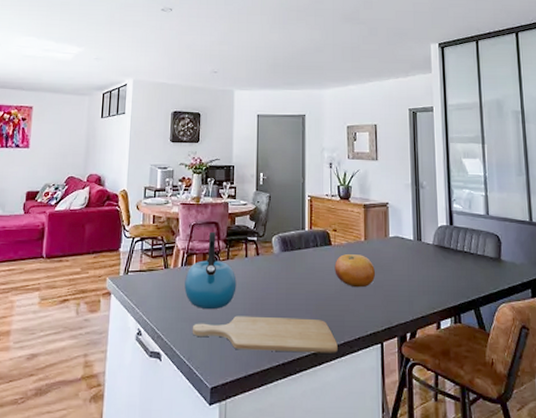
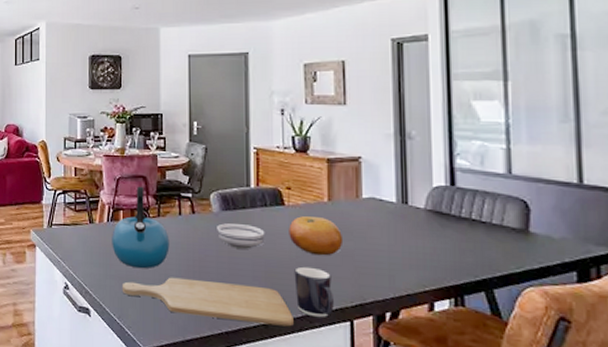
bowl: none [277,263,316,285] -> present [217,223,265,249]
mug: none [338,298,369,343] -> present [294,266,334,318]

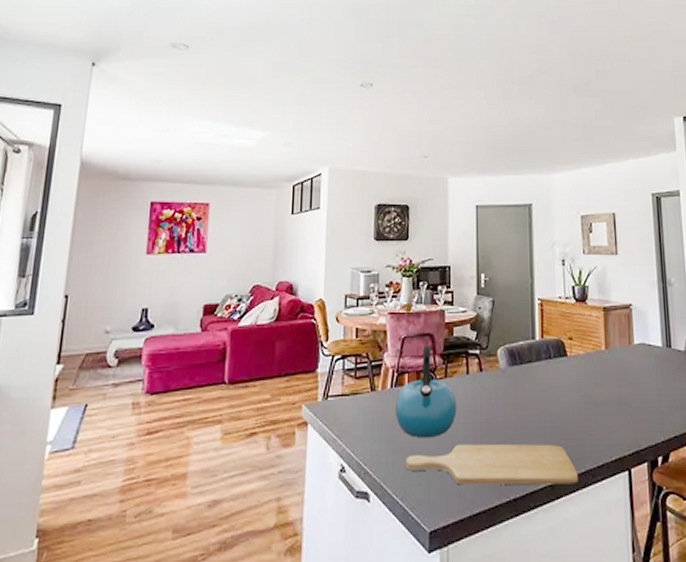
bowl: present [217,223,265,249] -> none [504,379,550,405]
fruit: present [289,216,344,256] -> none [571,366,620,406]
mug: present [294,266,334,318] -> none [577,418,614,471]

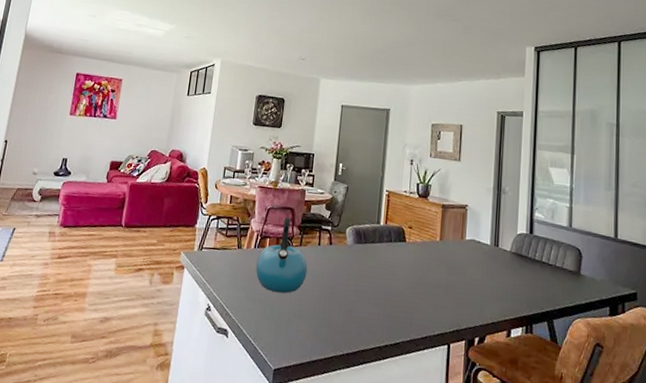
chopping board: present [405,443,578,485] -> none [259,302,404,349]

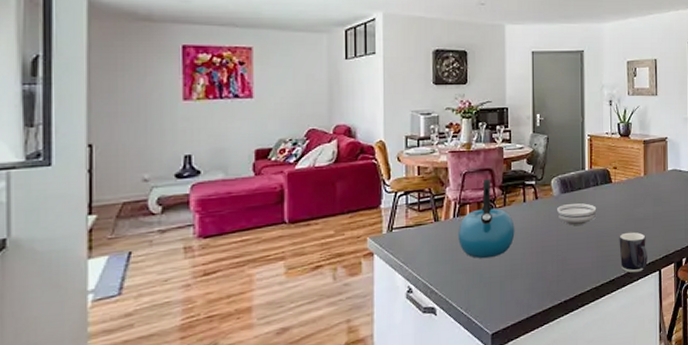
bowl: none [348,255,388,279] -> present [557,203,597,226]
mug: none [407,295,437,342] -> present [619,231,647,273]

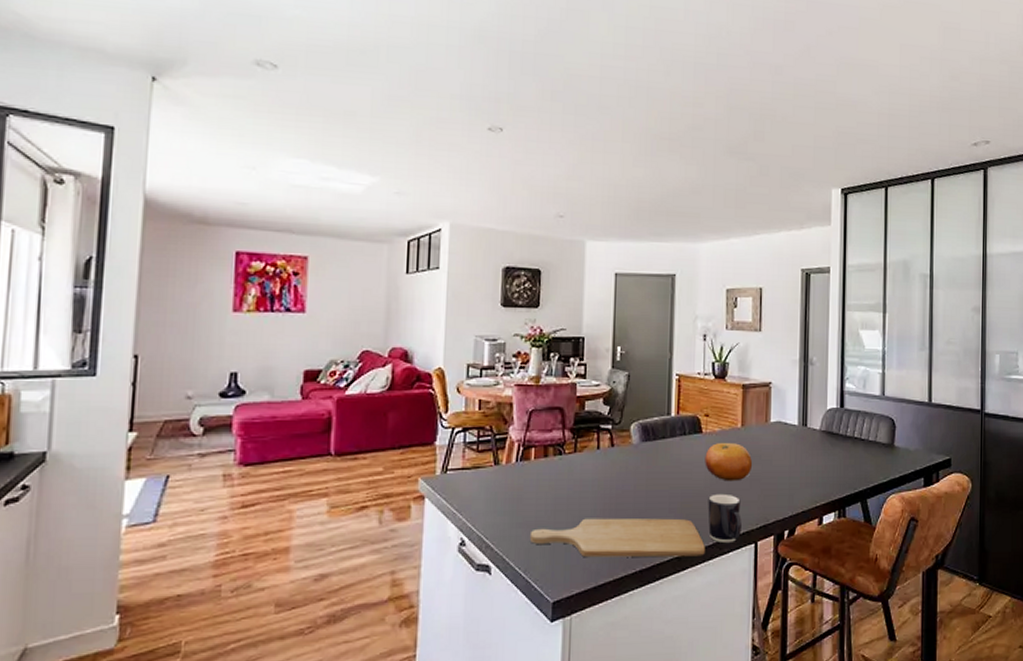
kettle: present [458,178,515,259] -> none [520,419,586,513]
chopping board: none [468,255,618,294] -> present [529,518,705,558]
bowl: present [557,203,597,226] -> none [636,455,683,481]
fruit: none [615,189,655,222] -> present [705,443,753,482]

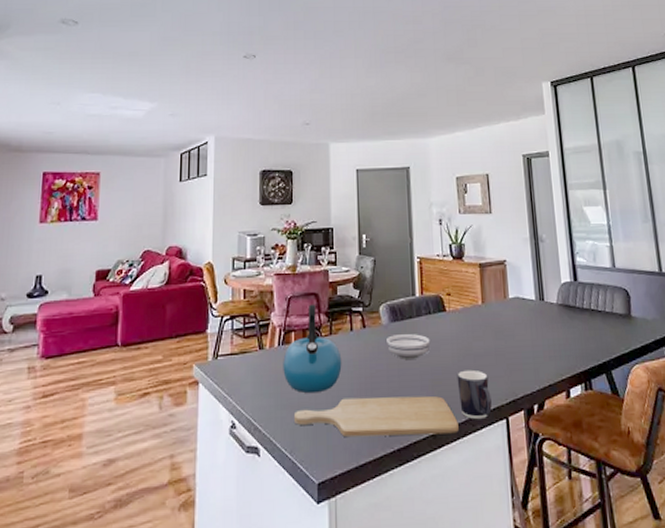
kettle: none [520,419,586,513] -> present [283,304,342,394]
bowl: none [636,455,683,481] -> present [387,334,431,359]
fruit: present [705,443,753,482] -> none [450,320,497,358]

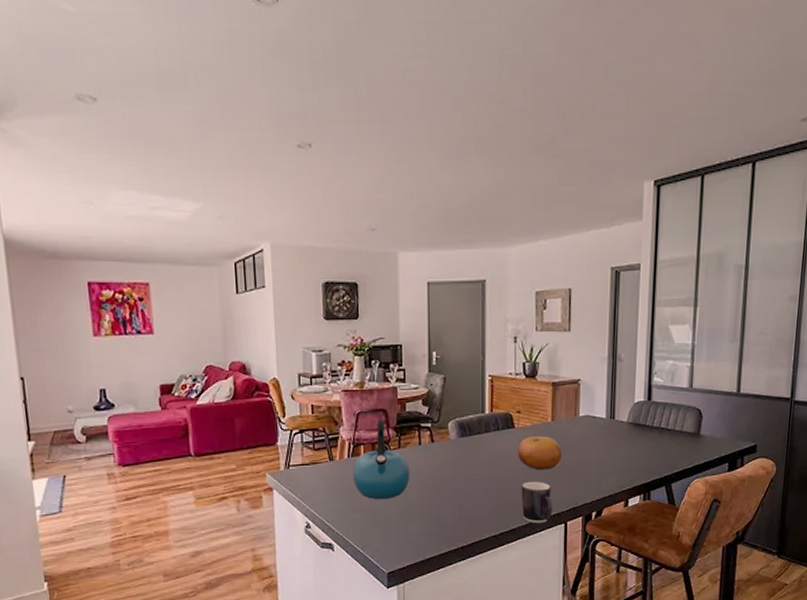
chopping board: present [293,395,459,438] -> none [364,503,519,537]
bowl: present [387,334,431,359] -> none [454,449,497,471]
fruit: none [450,320,497,358] -> present [517,436,563,470]

